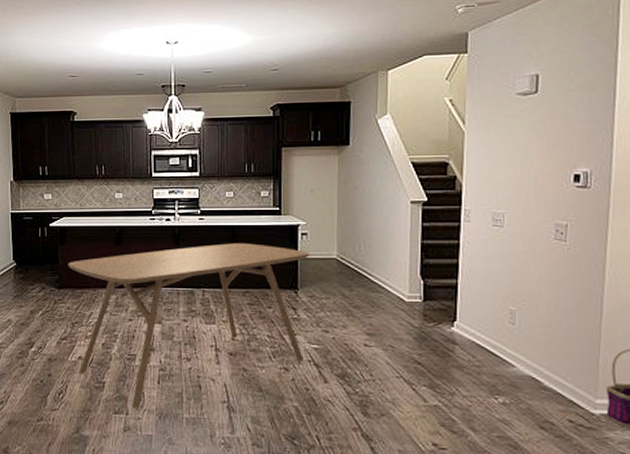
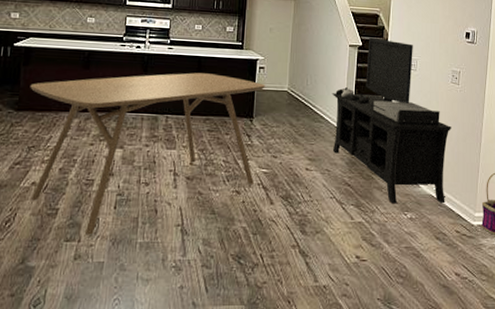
media console: none [391,190,557,387] -> present [332,37,451,204]

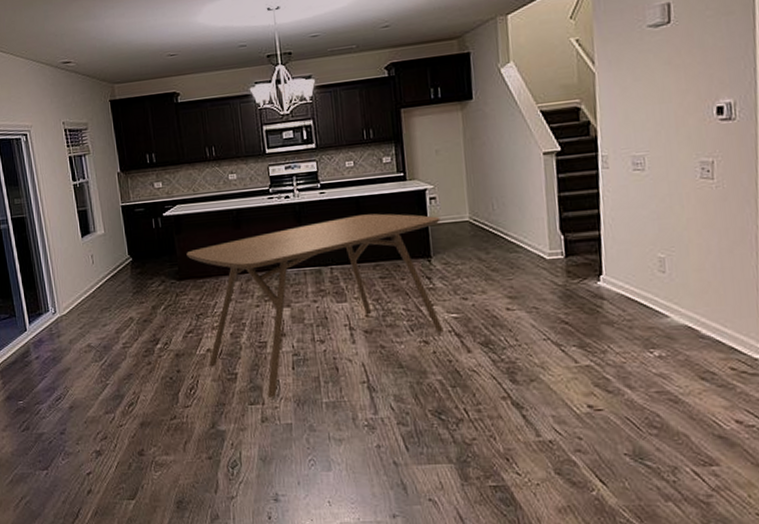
media console: present [332,37,451,204] -> none [527,136,710,341]

